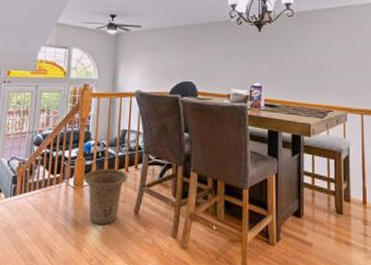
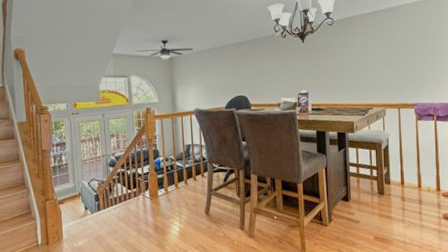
basket: present [83,168,128,225] -> none [157,178,197,227]

